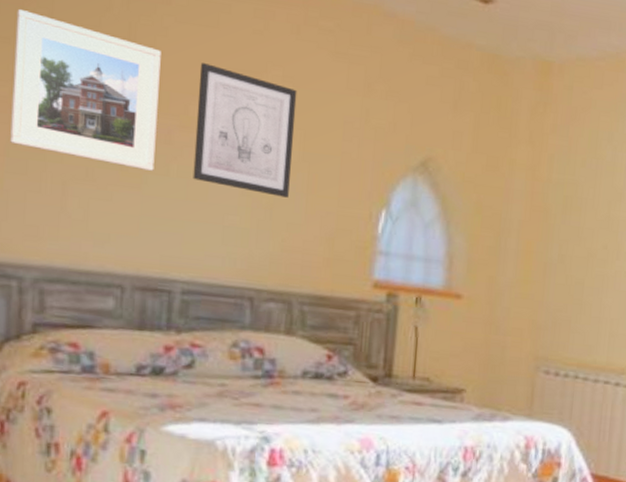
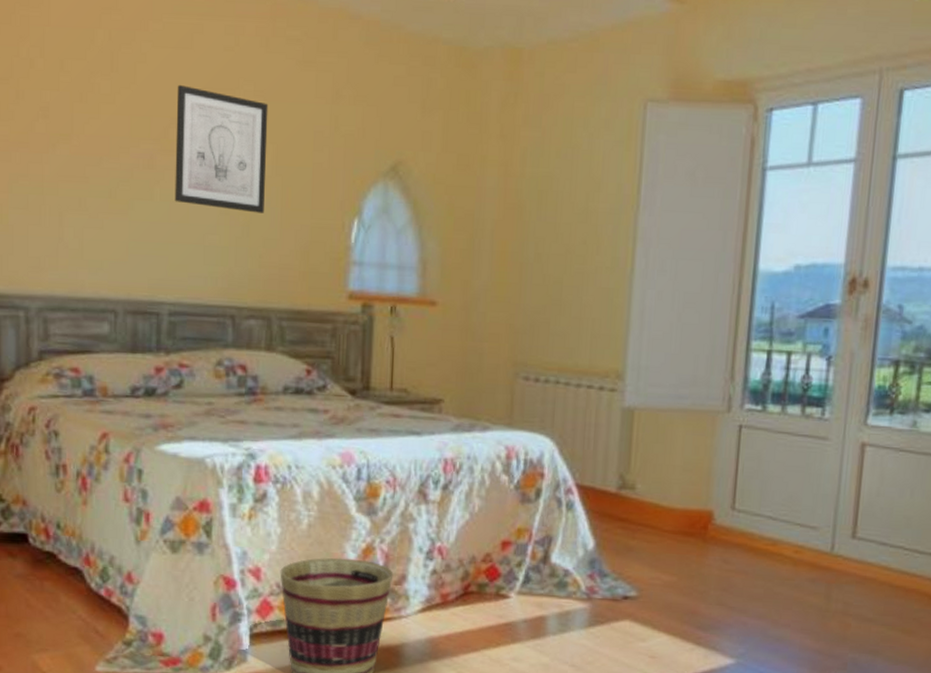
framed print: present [10,8,161,171] -> none [13,49,141,196]

